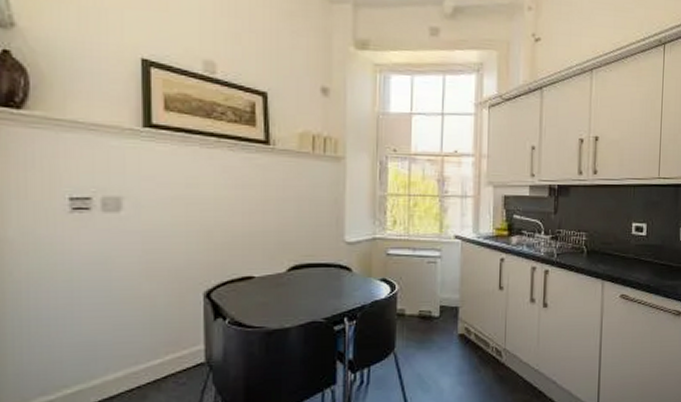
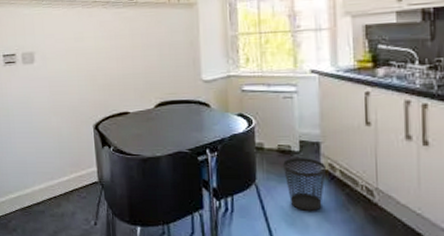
wastebasket: none [423,322,463,376] -> present [283,158,327,211]

